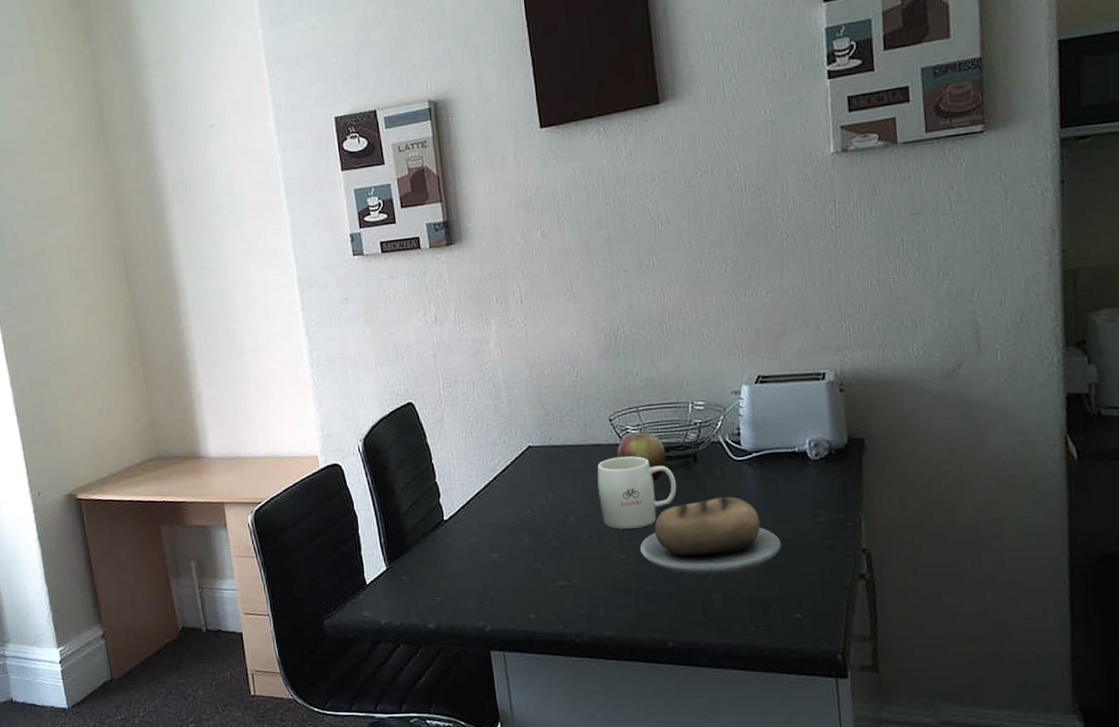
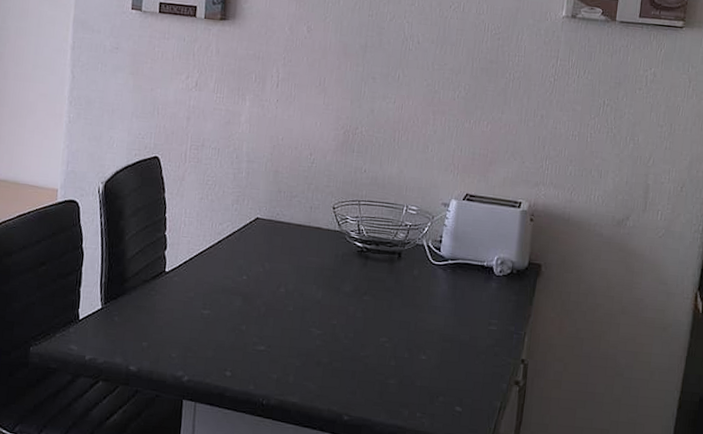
mug: present [597,456,677,529] -> none [309,242,380,309]
apple: present [616,432,667,481] -> none [332,223,376,269]
bread: present [639,496,781,575] -> none [336,293,457,363]

